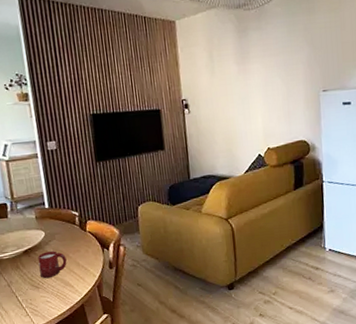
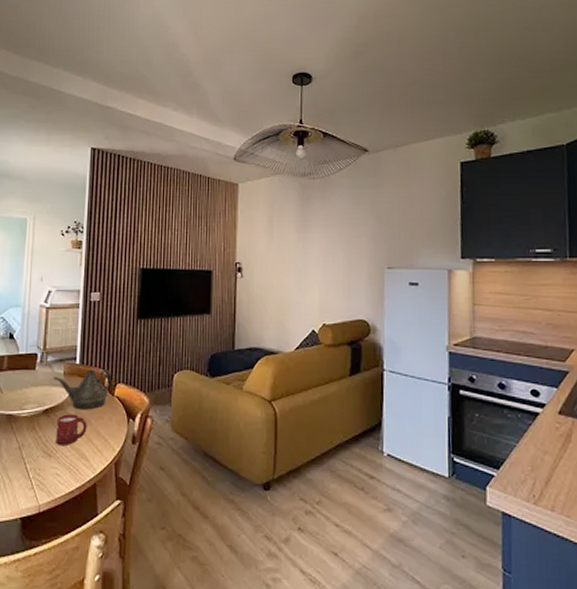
teapot: none [26,210,83,247] -> present [53,369,113,410]

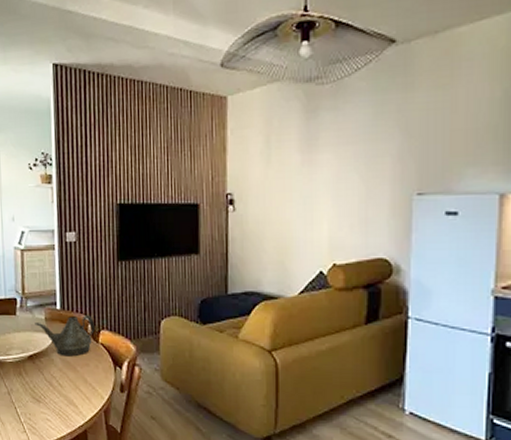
cup: present [56,414,87,445] -> none [42,360,74,392]

